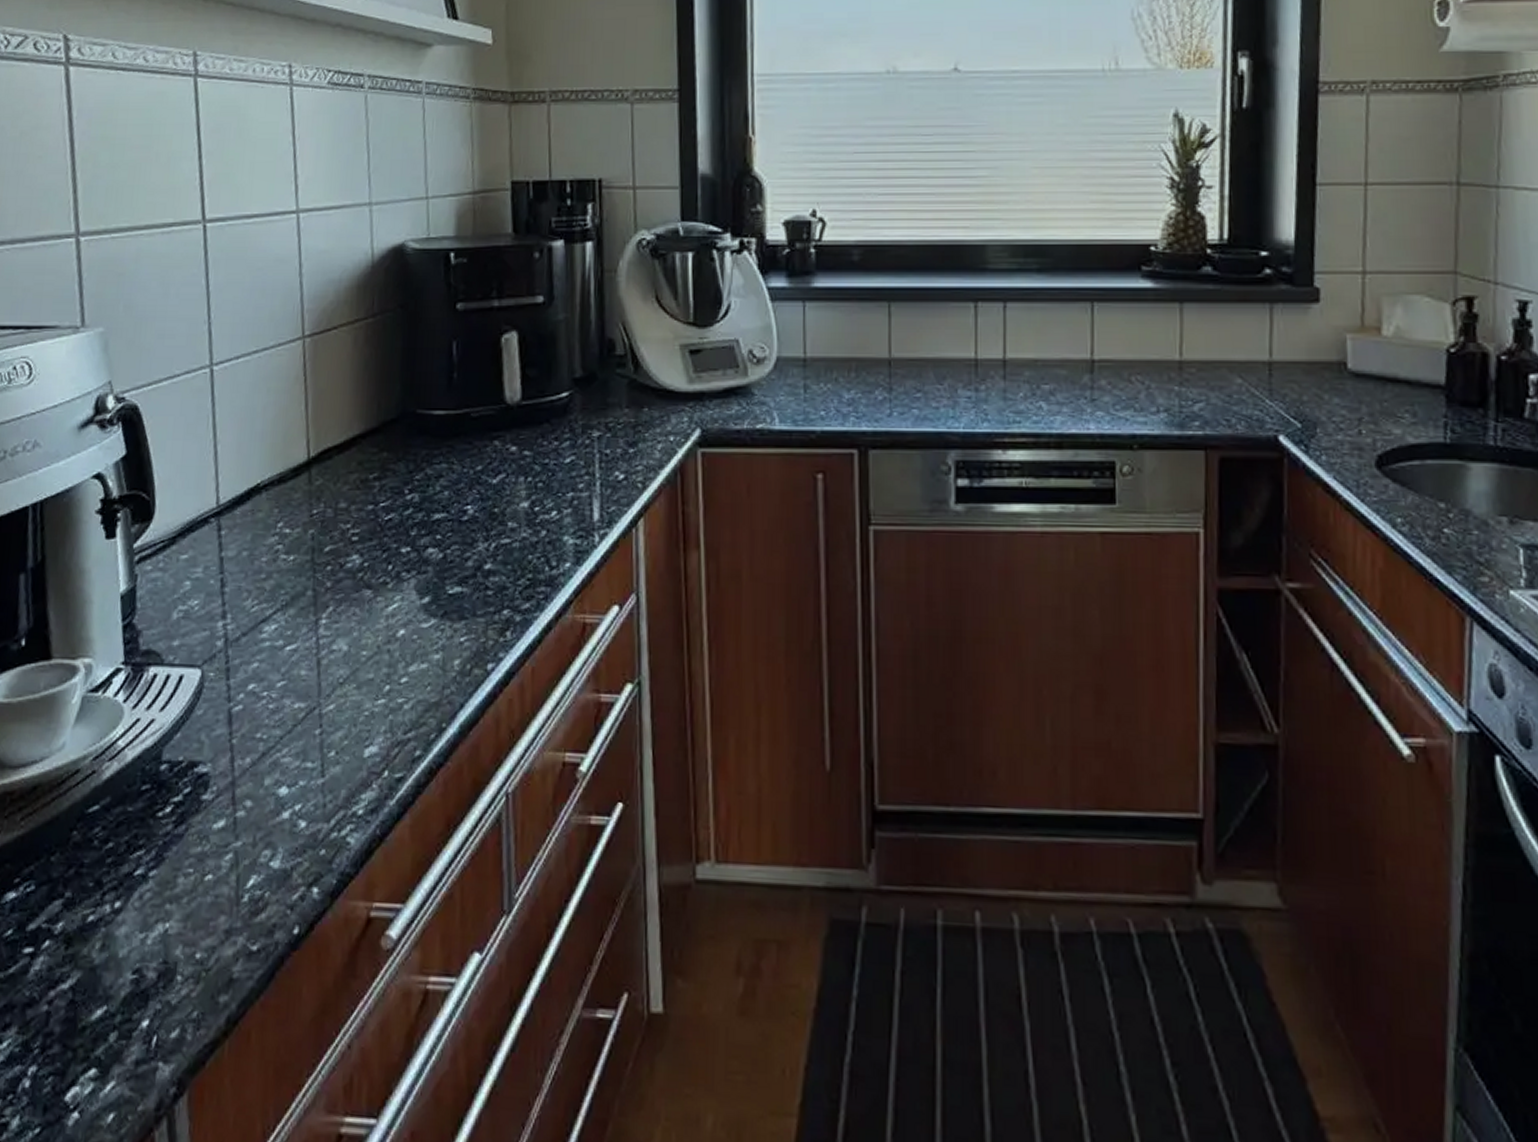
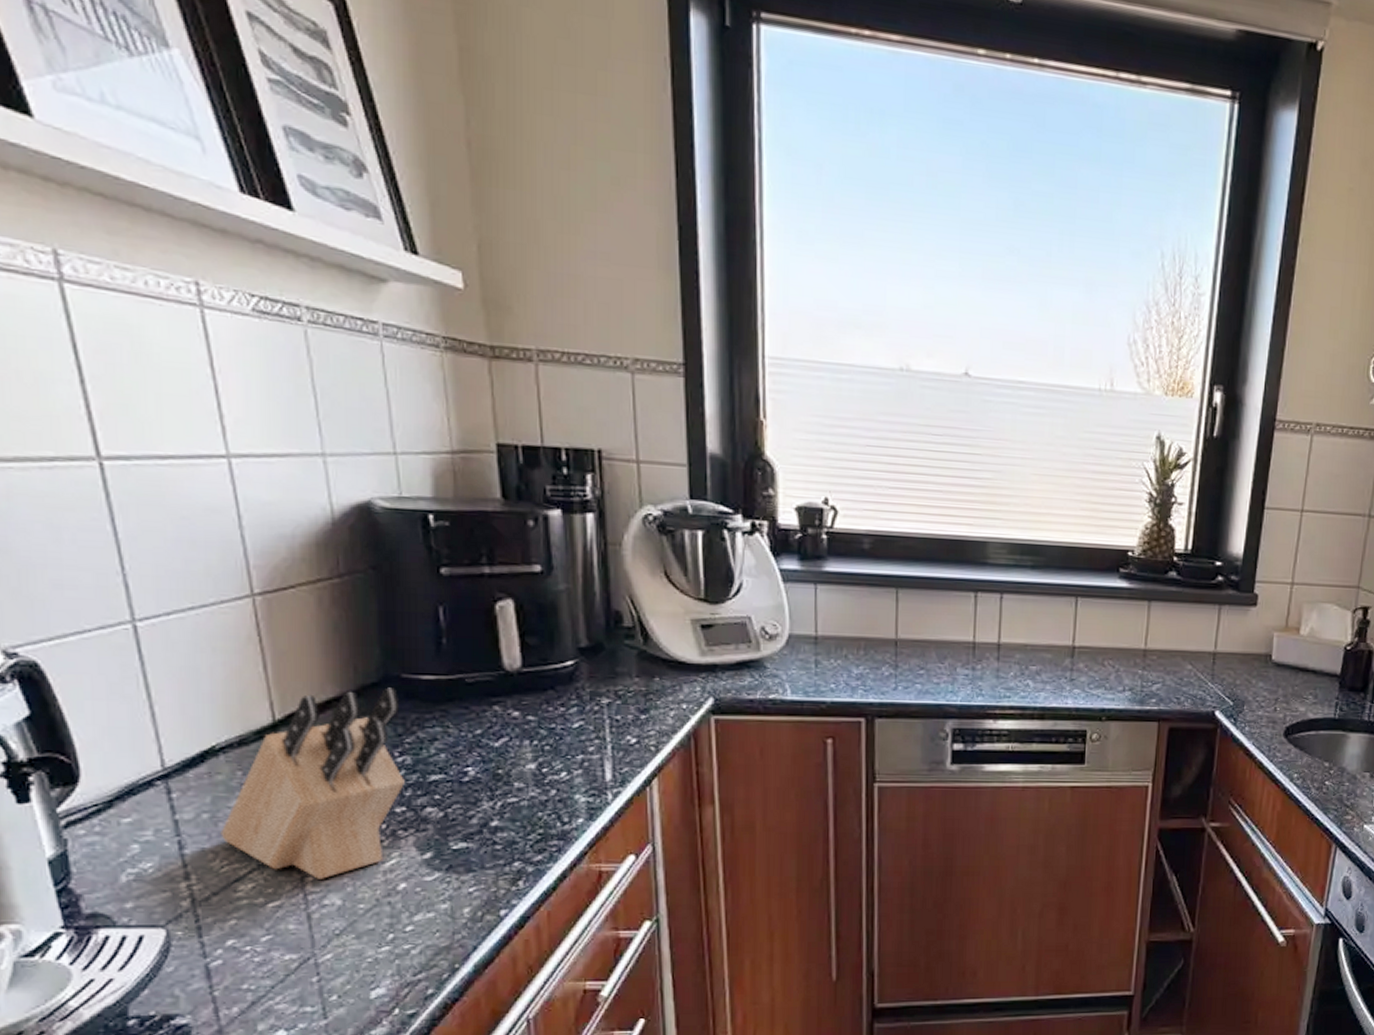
knife block: none [255,423,413,622] -> present [220,687,405,879]

